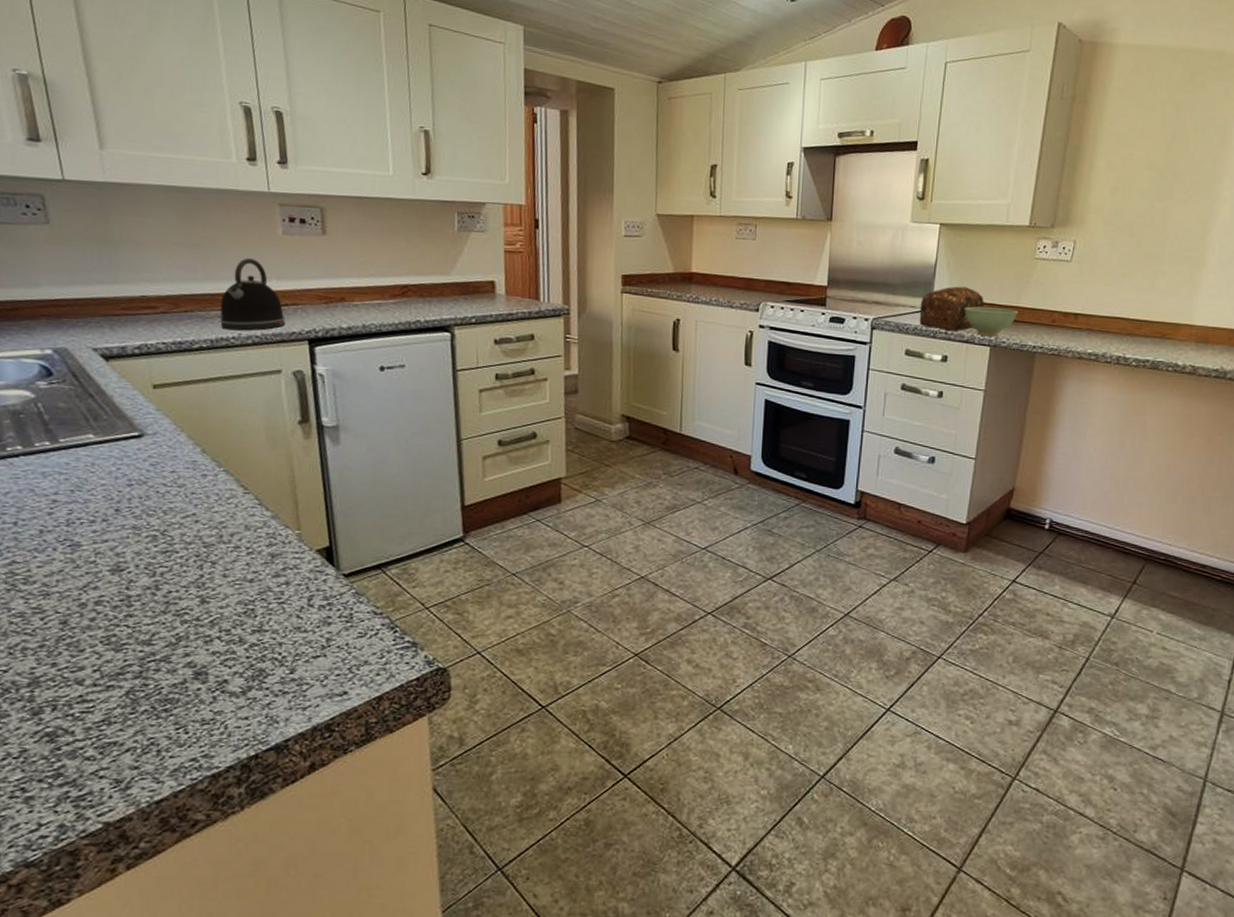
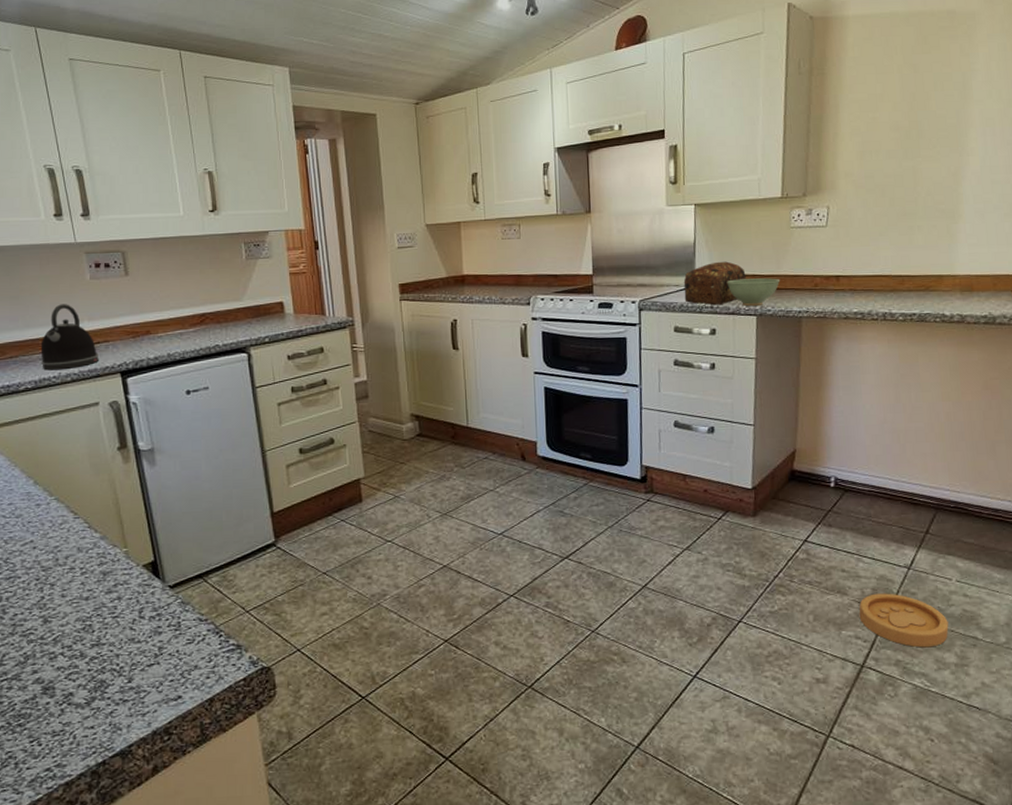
pet bowl: none [1058,640,1144,698] -> present [859,593,949,648]

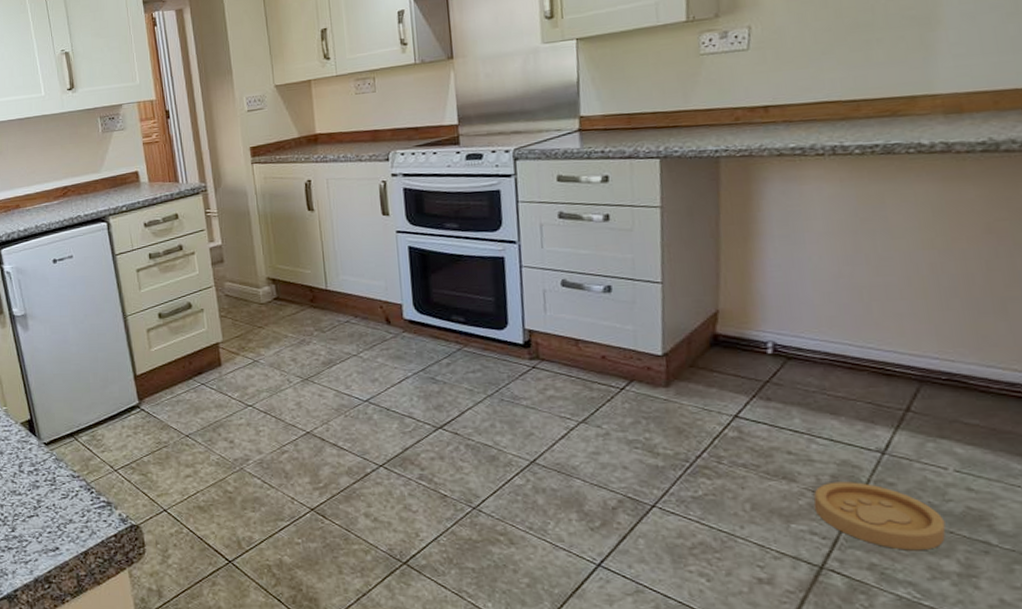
bread loaf: present [683,261,746,305] -> none [566,99,645,149]
bowl: present [726,278,781,307] -> none [620,114,690,148]

